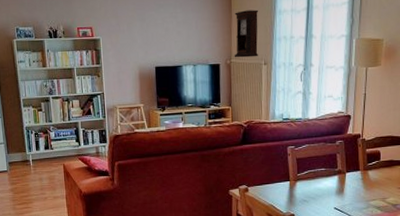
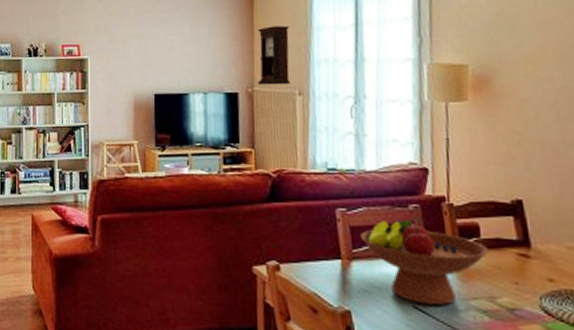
fruit bowl: none [303,151,384,206] -> present [360,219,488,305]

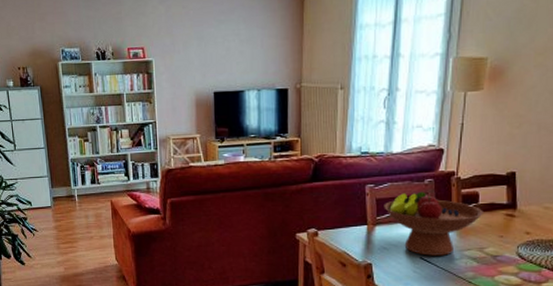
pendulum clock: present [257,25,290,86] -> none [305,24,336,82]

